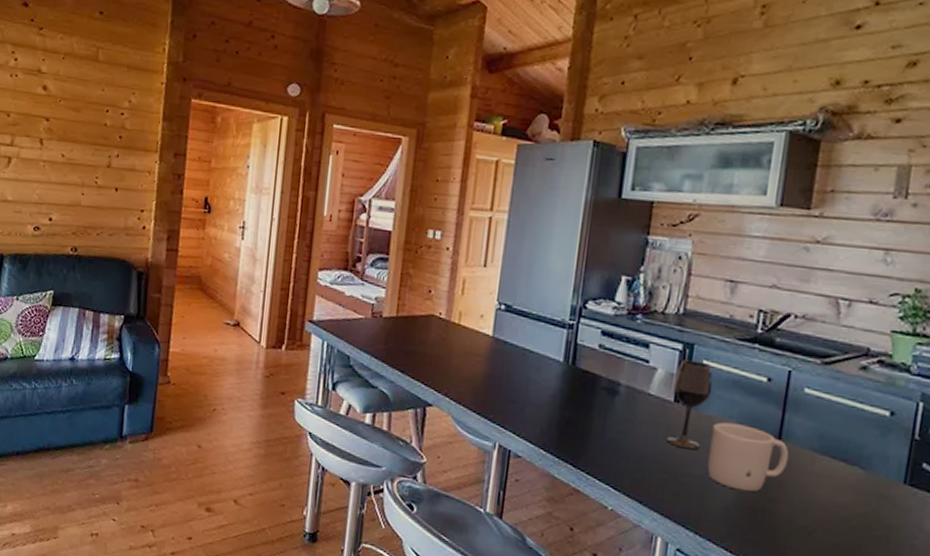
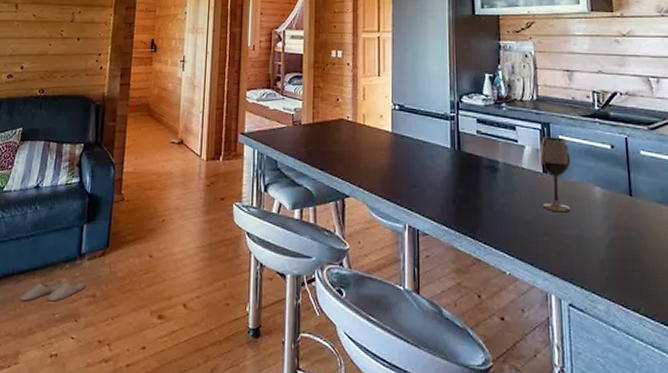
slippers: none [57,459,128,482] -> present [20,281,86,302]
mug: present [707,422,790,492] -> none [577,186,642,245]

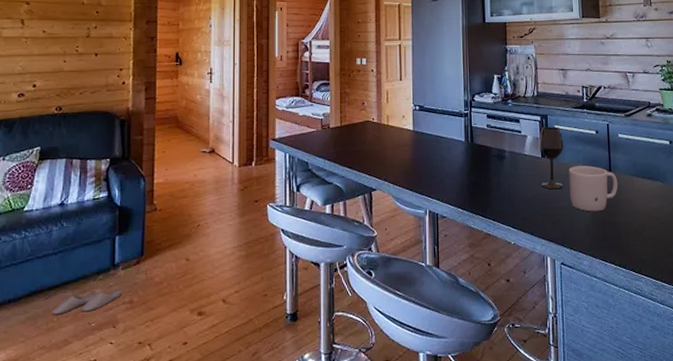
mug: none [577,186,642,245] -> present [568,165,618,212]

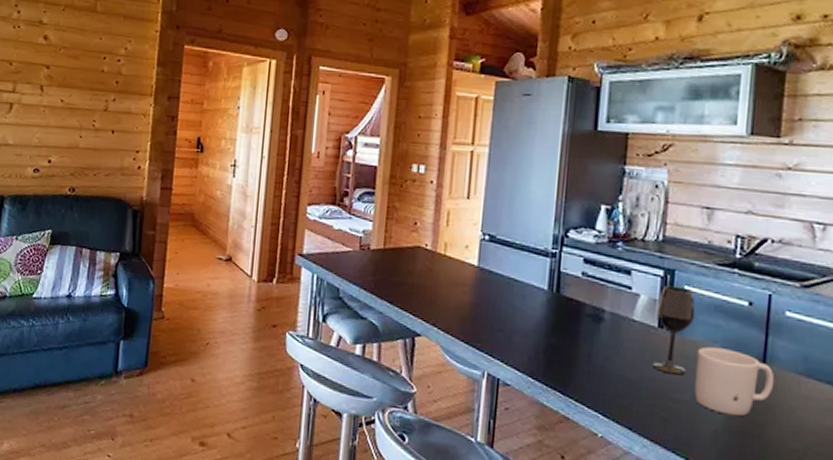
slippers: present [52,290,122,315] -> none [53,396,123,418]

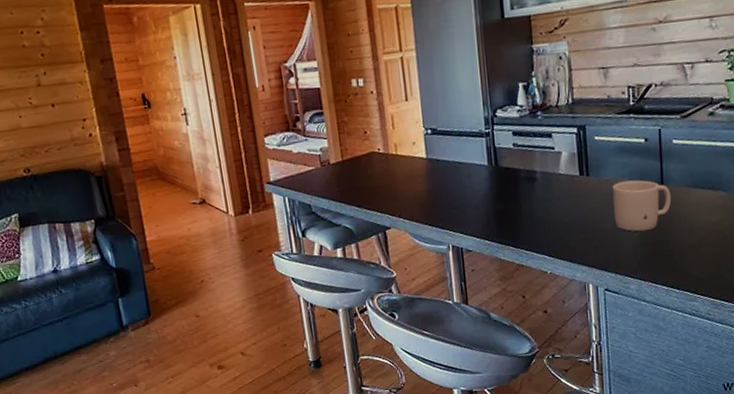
wine glass: present [653,285,696,375] -> none [576,138,606,211]

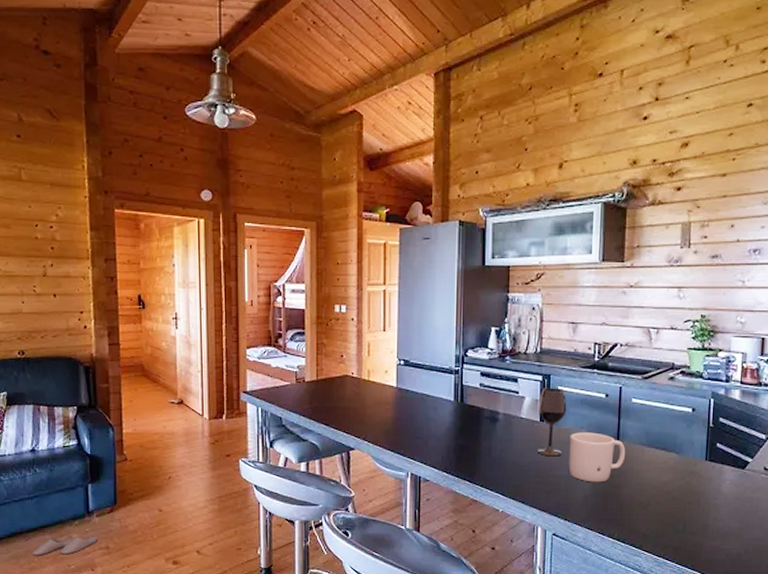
slippers: none [70,350,137,379] -> present [32,536,98,556]
wine glass: none [576,138,606,211] -> present [537,388,567,457]

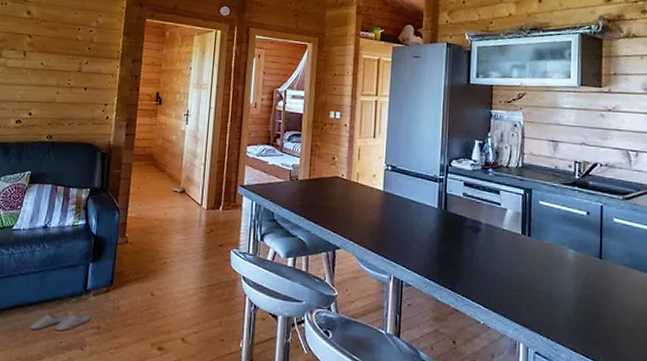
wine glass: present [537,388,567,457] -> none [519,201,549,271]
mug: present [568,432,626,483] -> none [551,248,609,302]

